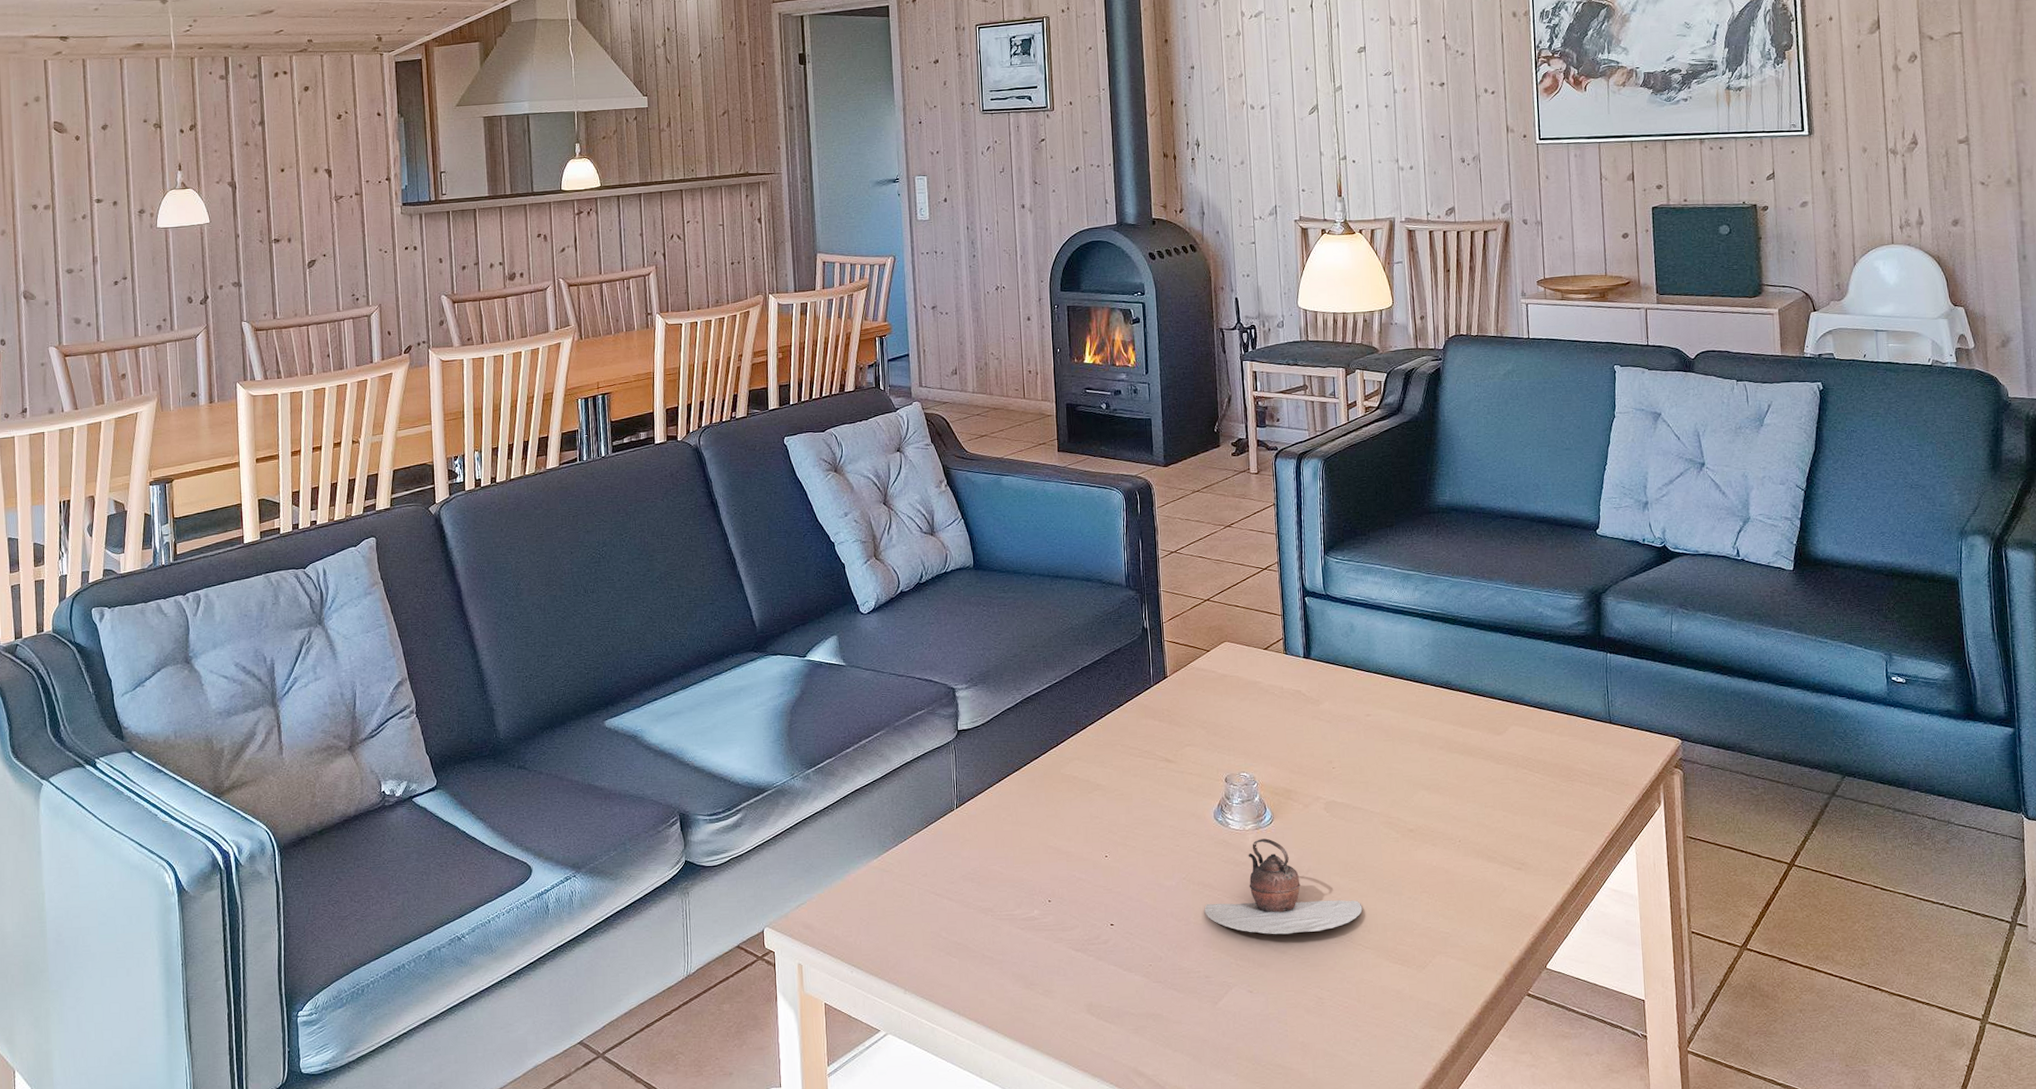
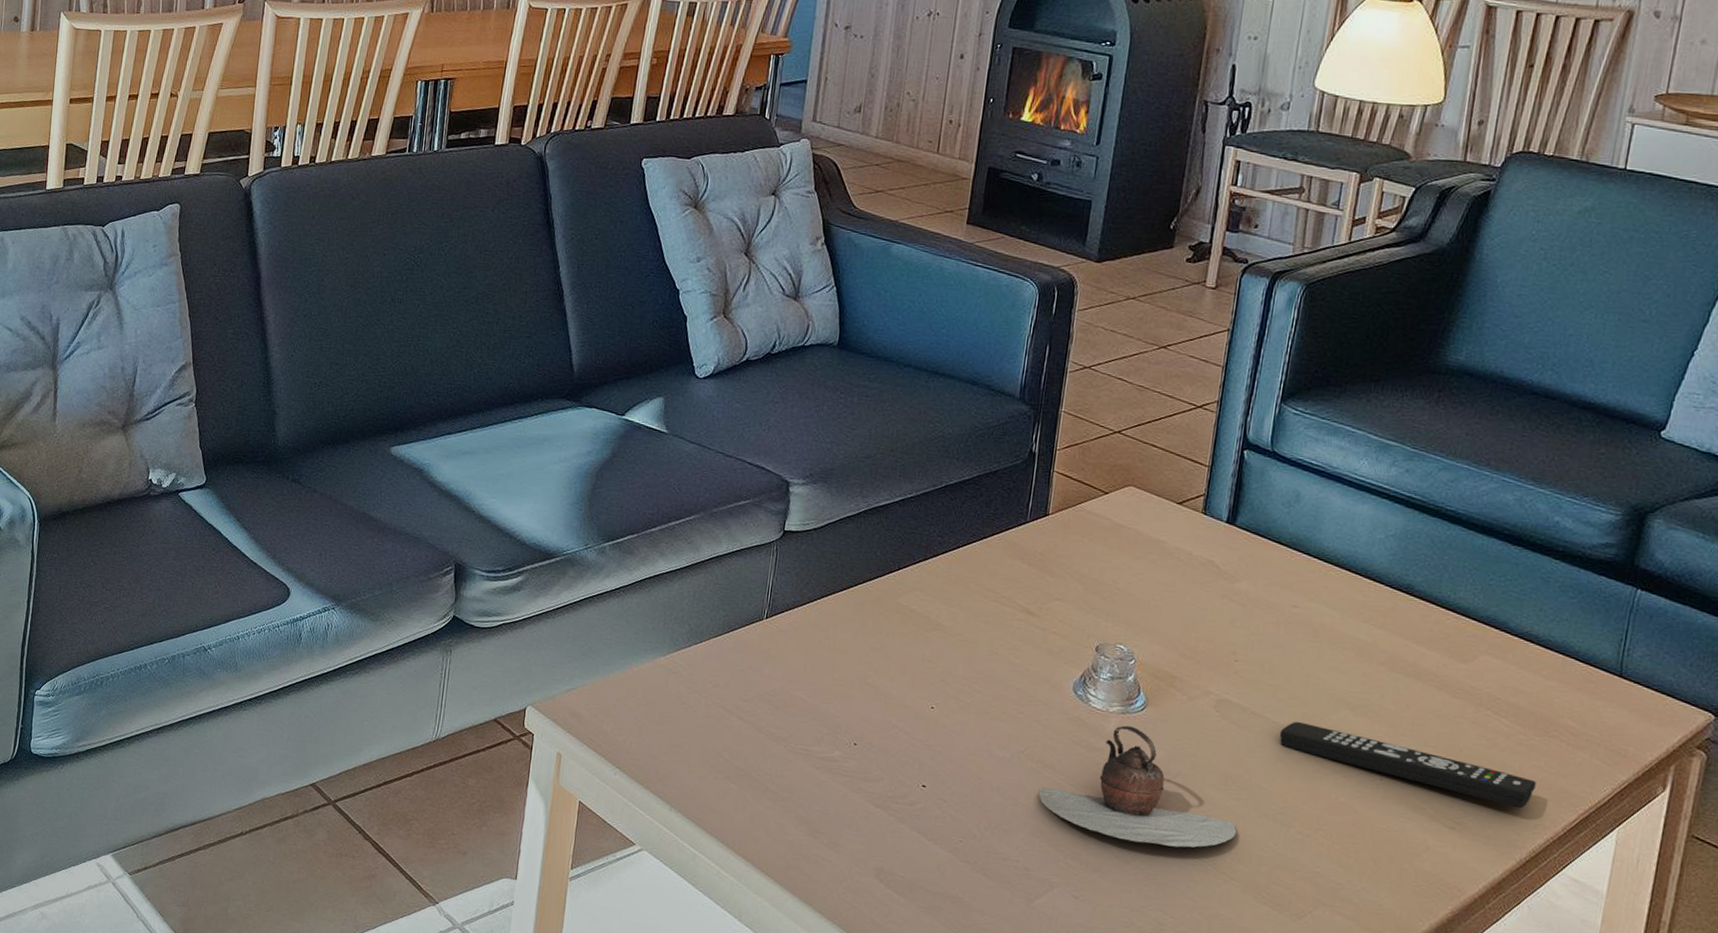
remote control: none [1377,807,1571,842] -> present [1279,721,1537,809]

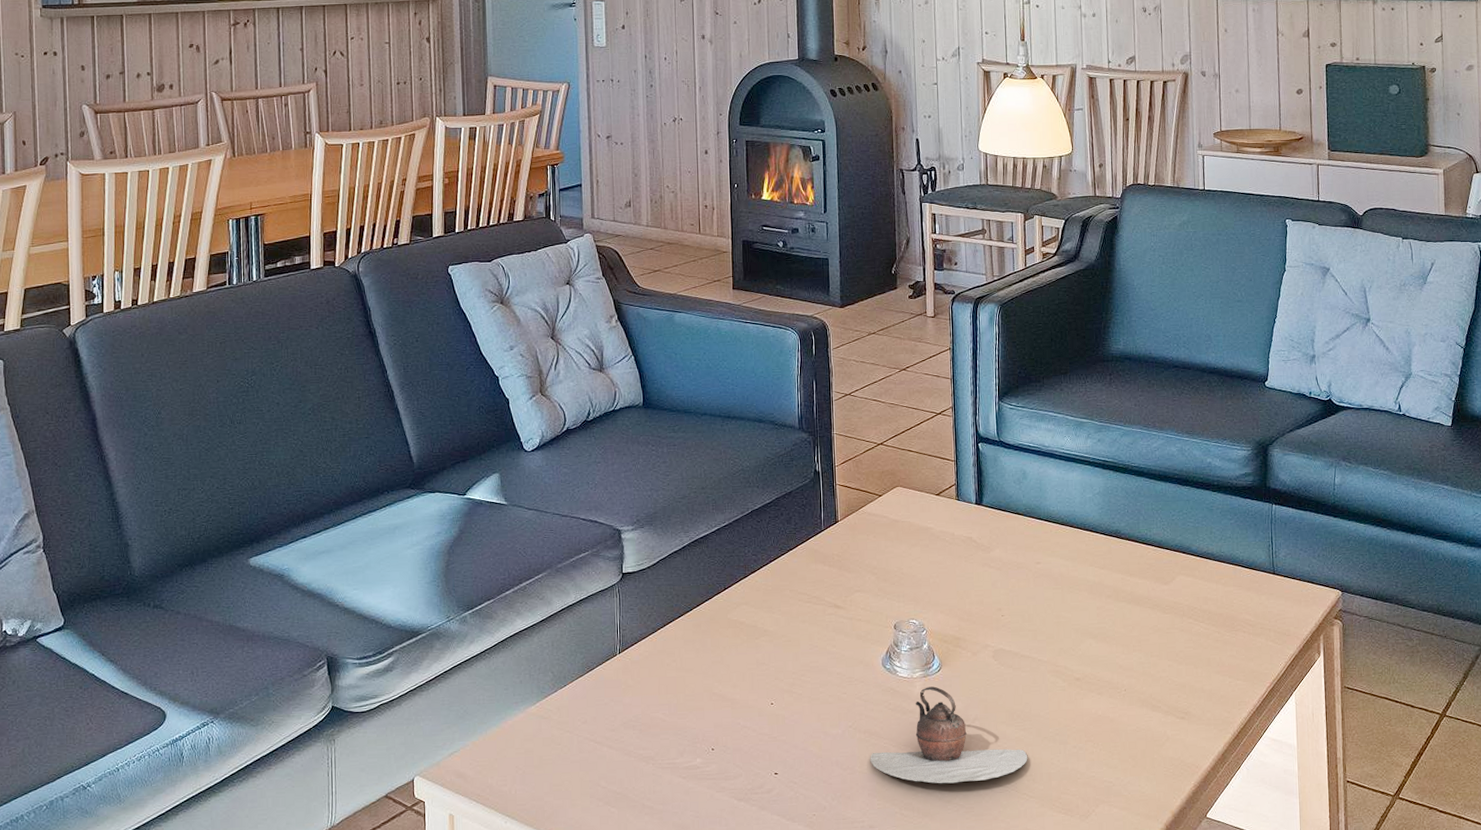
remote control: present [1279,721,1537,809] -> none [1045,656,1234,692]

